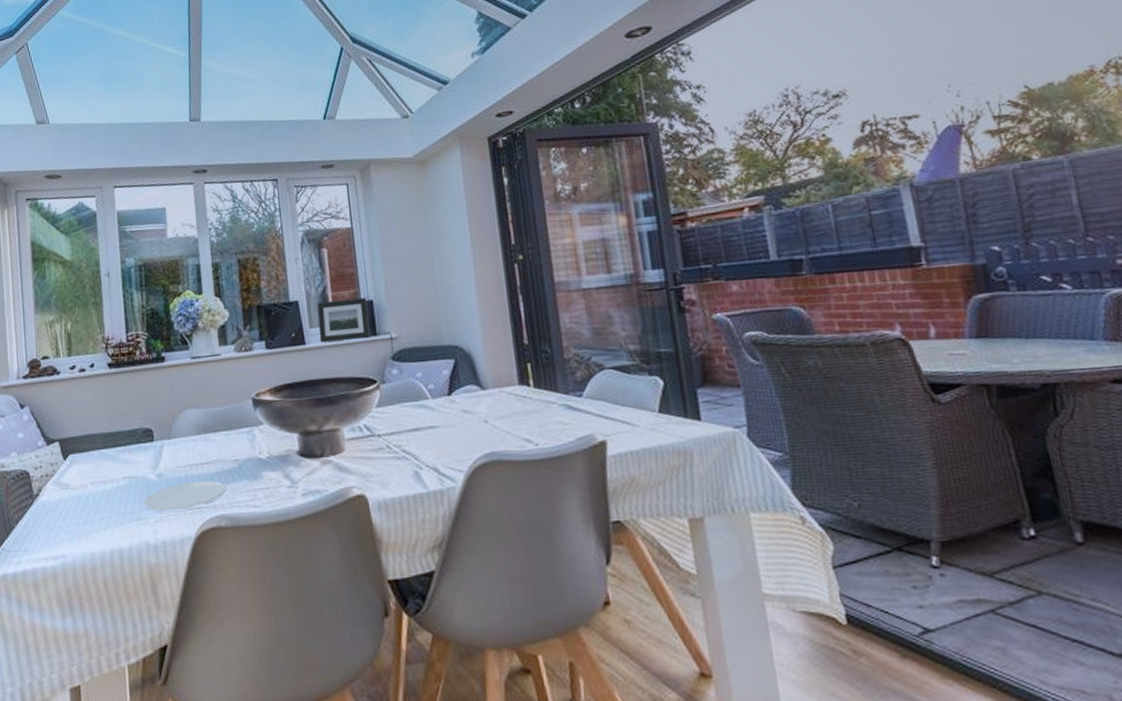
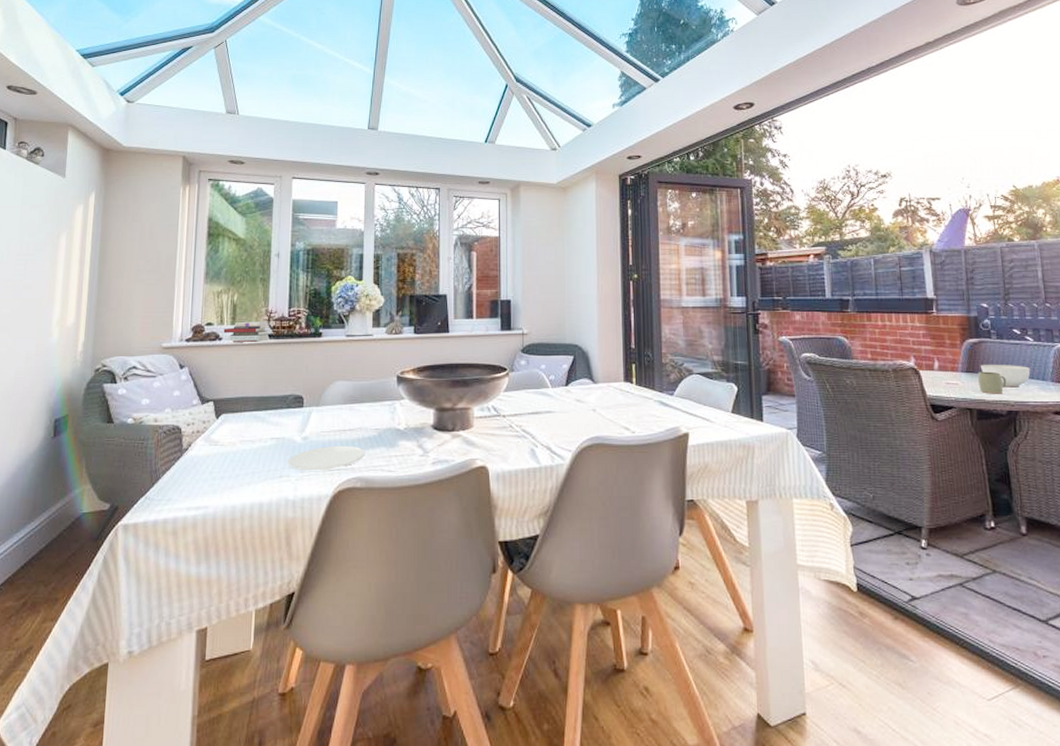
books: none [60,349,108,376] -> present [223,321,269,343]
picture frame: present [317,297,370,343] -> none [462,297,505,333]
mug: none [993,334,1038,364] -> present [977,371,1007,394]
bowl: none [995,322,1072,354] -> present [980,364,1031,388]

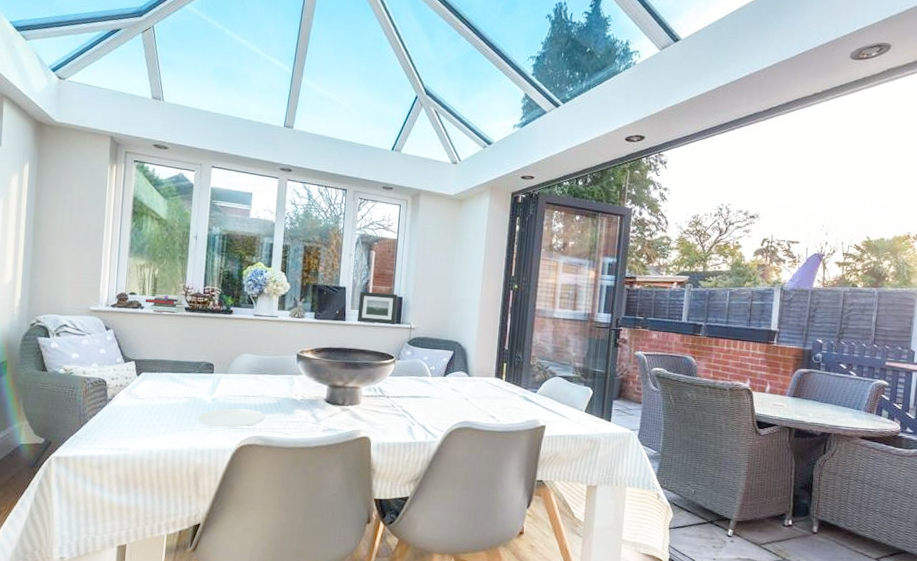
picture frame: none [462,297,505,333] -> present [357,291,398,325]
mug: present [977,371,1007,394] -> none [801,397,826,418]
bowl: present [980,364,1031,388] -> none [805,391,848,414]

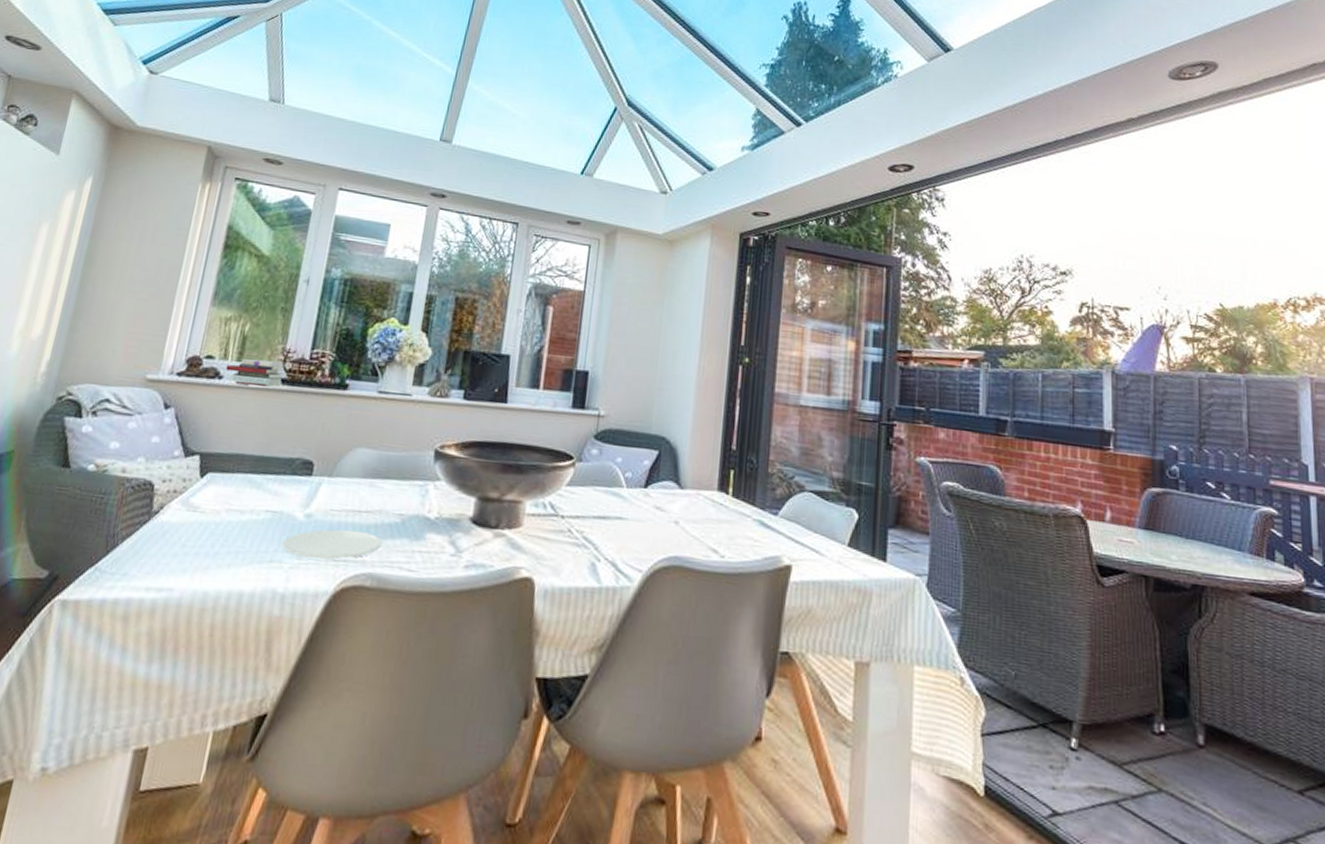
picture frame: present [357,291,398,325] -> none [523,361,582,411]

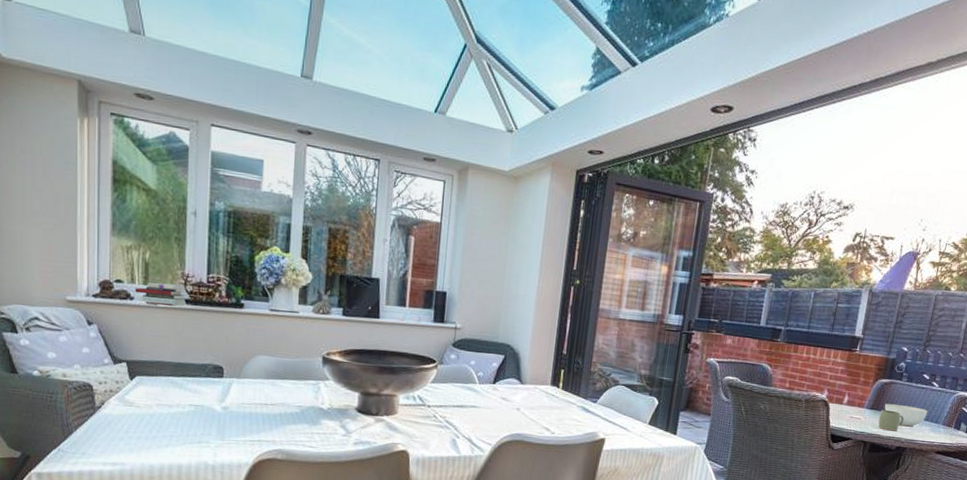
plate: present [282,529,383,560] -> none [207,417,287,441]
mug: none [1158,530,1194,562] -> present [878,409,904,431]
bowl: none [1162,521,1224,556] -> present [884,403,928,427]

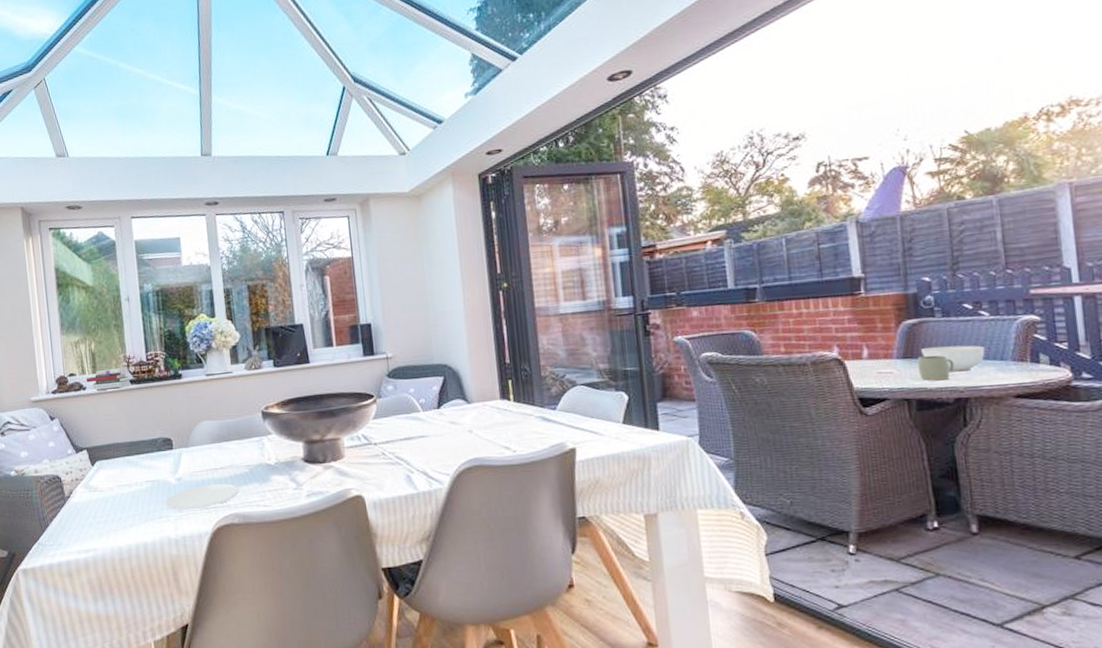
plate: none [207,417,287,441] -> present [165,483,240,511]

